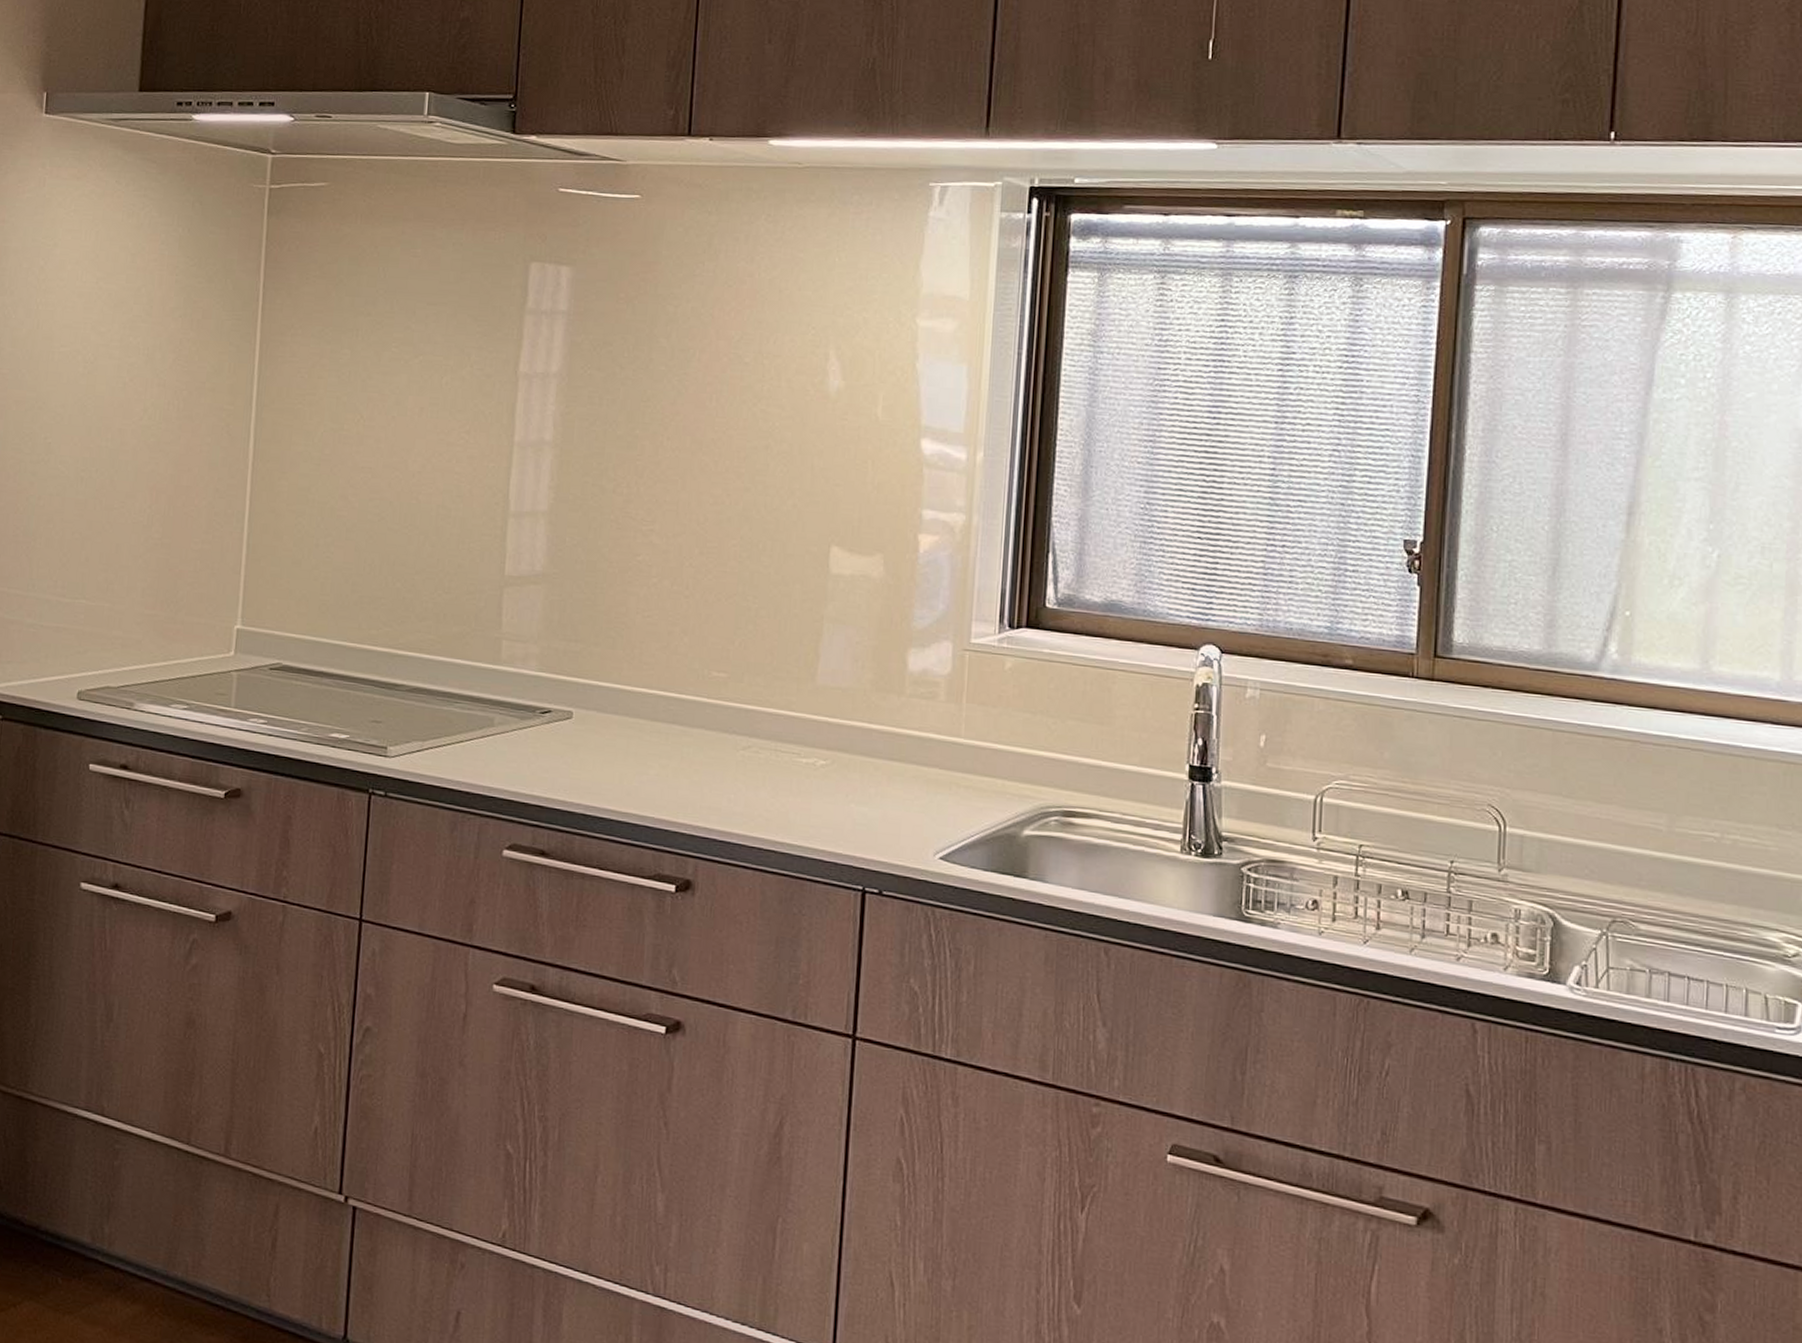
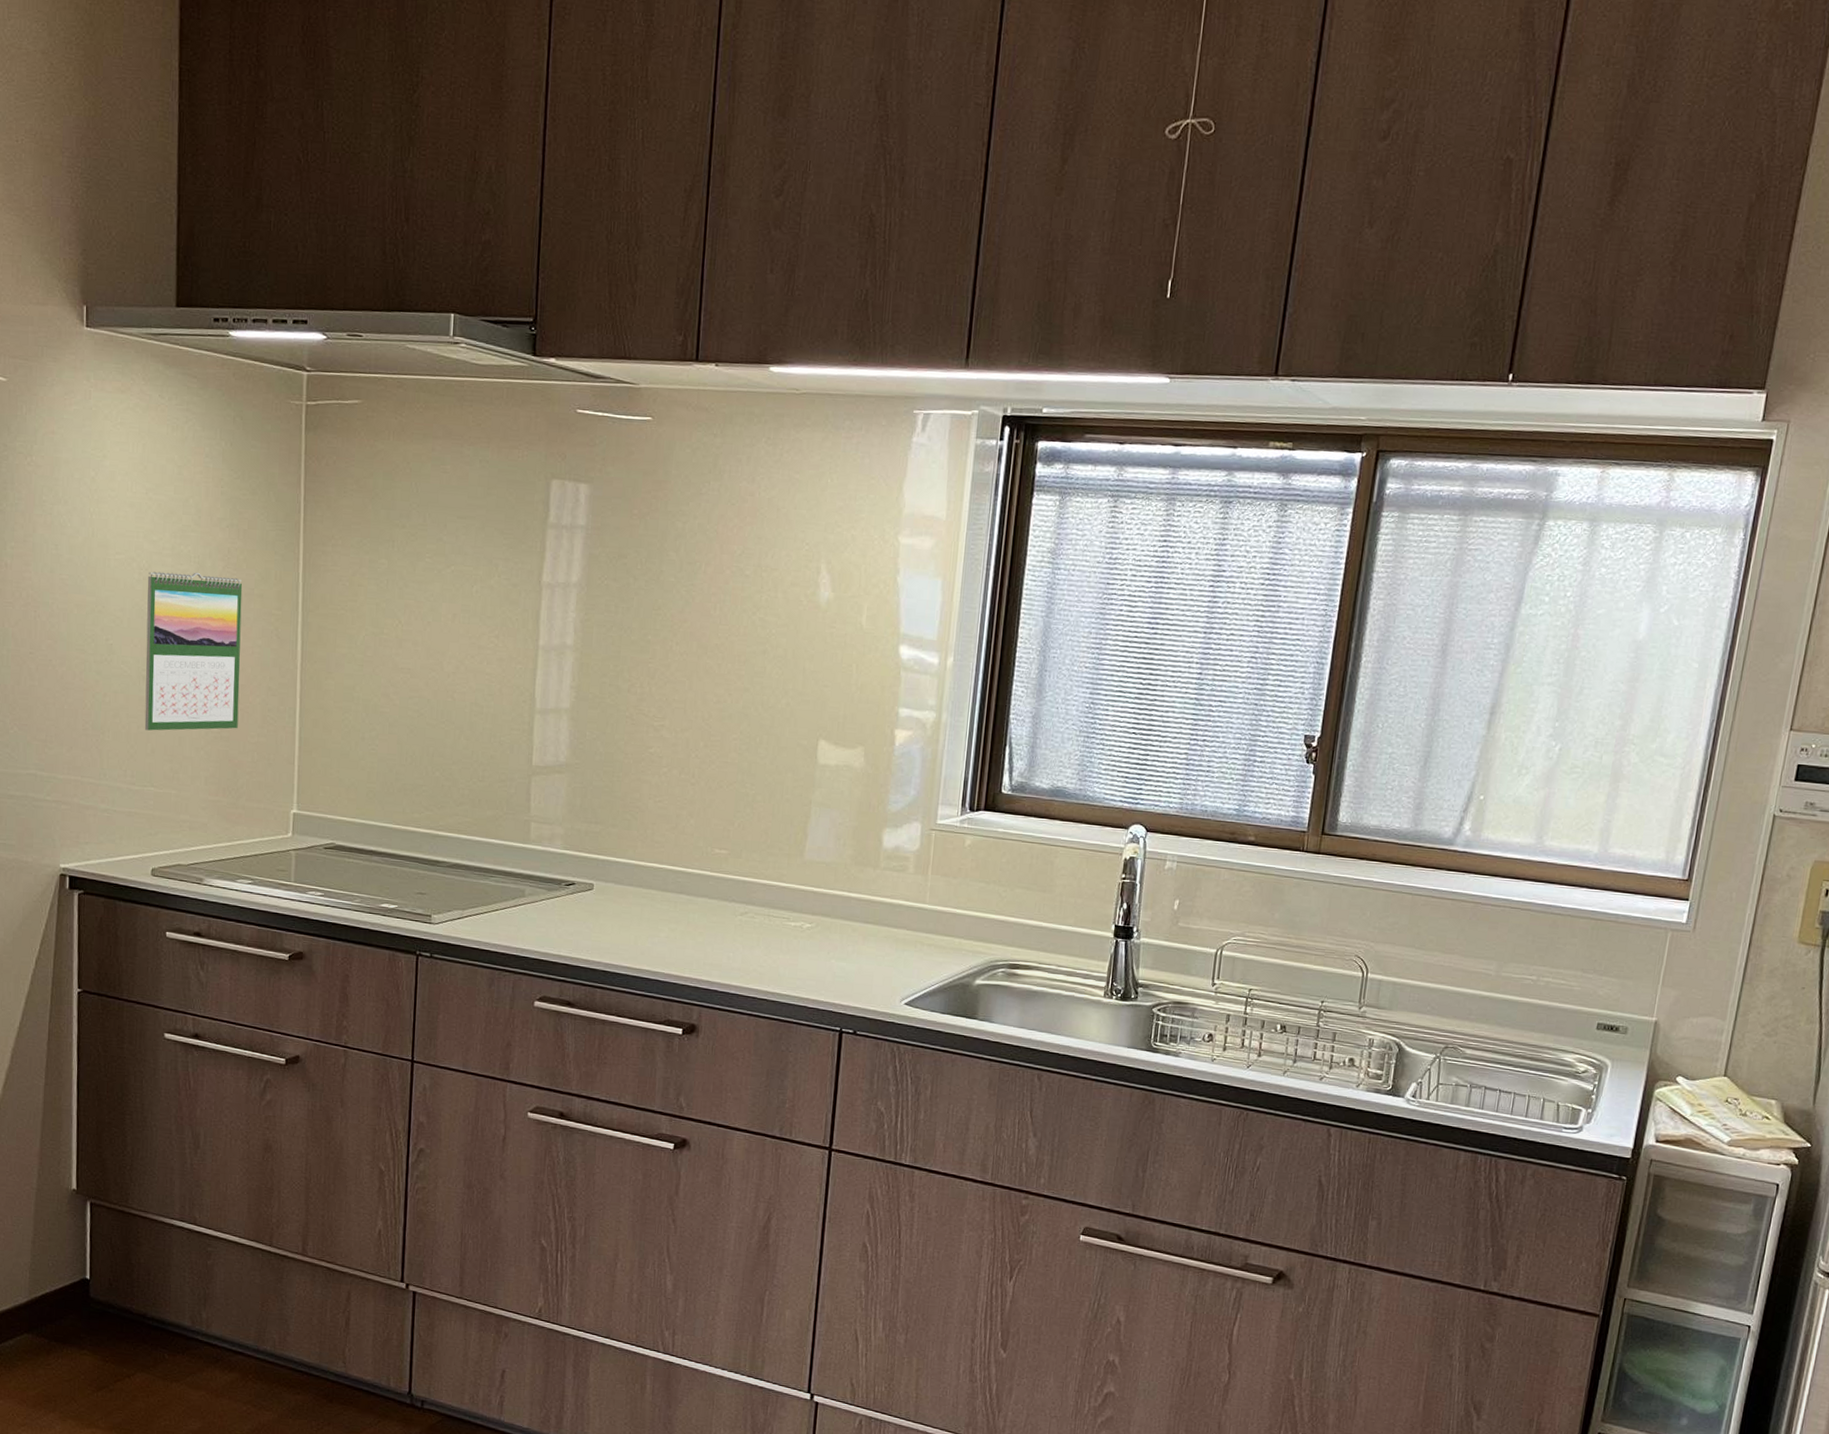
calendar: none [79,364,194,537] -> present [144,571,243,731]

